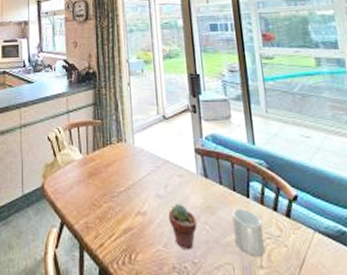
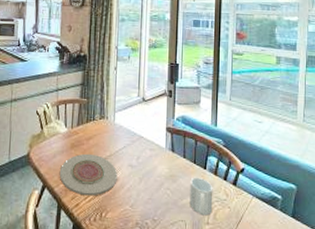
plate: none [78,183,145,234] -> present [59,153,118,196]
potted succulent: present [168,204,197,250] -> none [137,172,160,210]

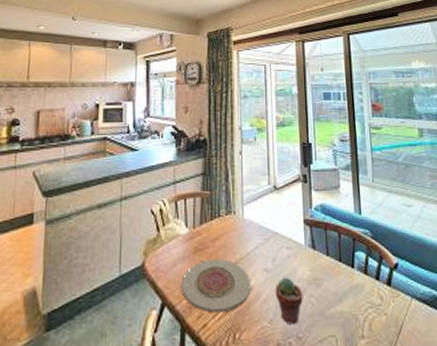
potted succulent: none [137,172,160,210] -> present [275,277,303,325]
mug: present [189,177,213,216] -> none [337,278,367,327]

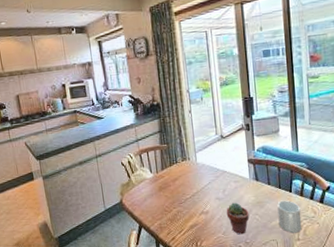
plate: present [181,258,251,313] -> none [152,193,207,230]
mug: none [337,278,367,327] -> present [277,200,302,234]

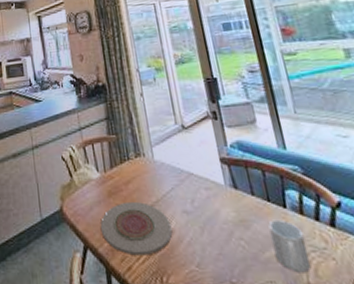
plate: none [152,193,207,230] -> present [100,201,173,256]
potted succulent: present [226,202,249,235] -> none [198,219,232,269]

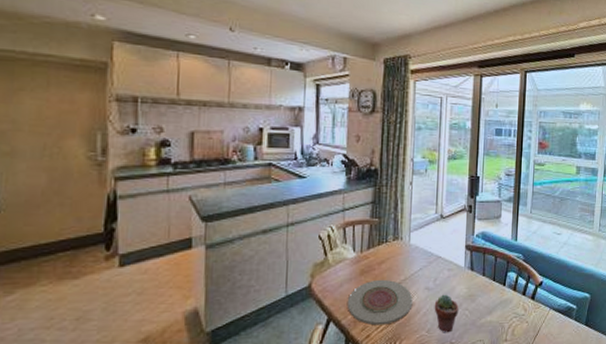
potted succulent: none [198,219,232,269] -> present [434,294,459,333]
mug: present [268,219,312,273] -> none [488,294,512,333]

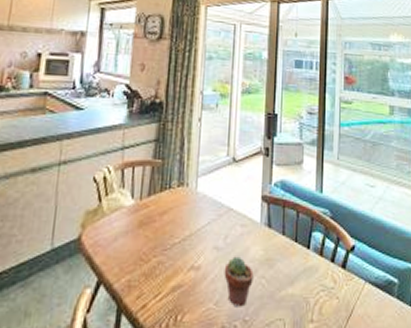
plate: present [347,279,413,326] -> none [121,234,199,293]

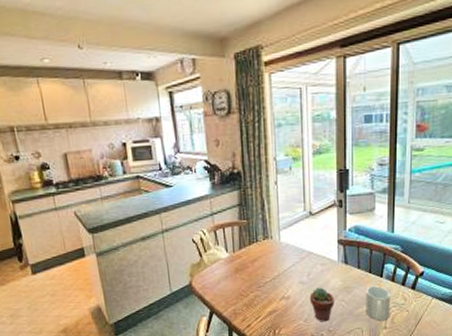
mug: none [289,259,318,311] -> present [366,285,391,321]

